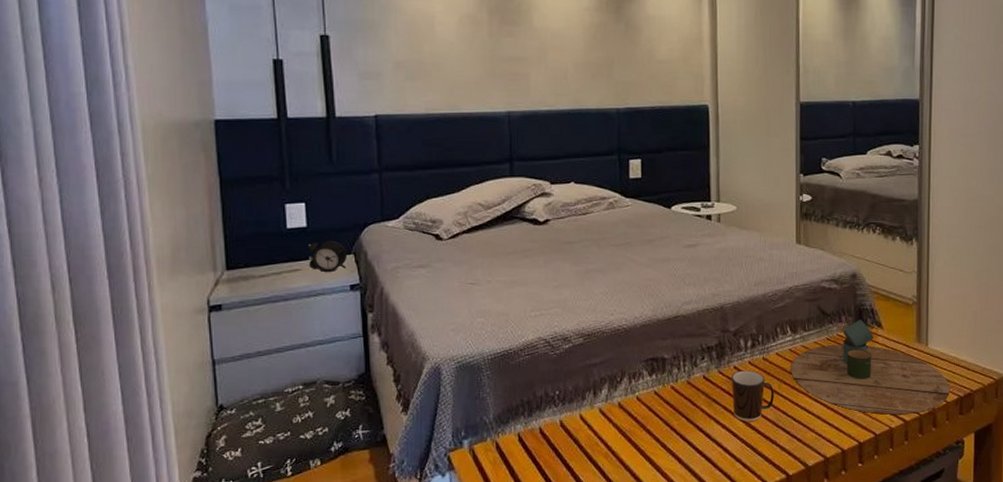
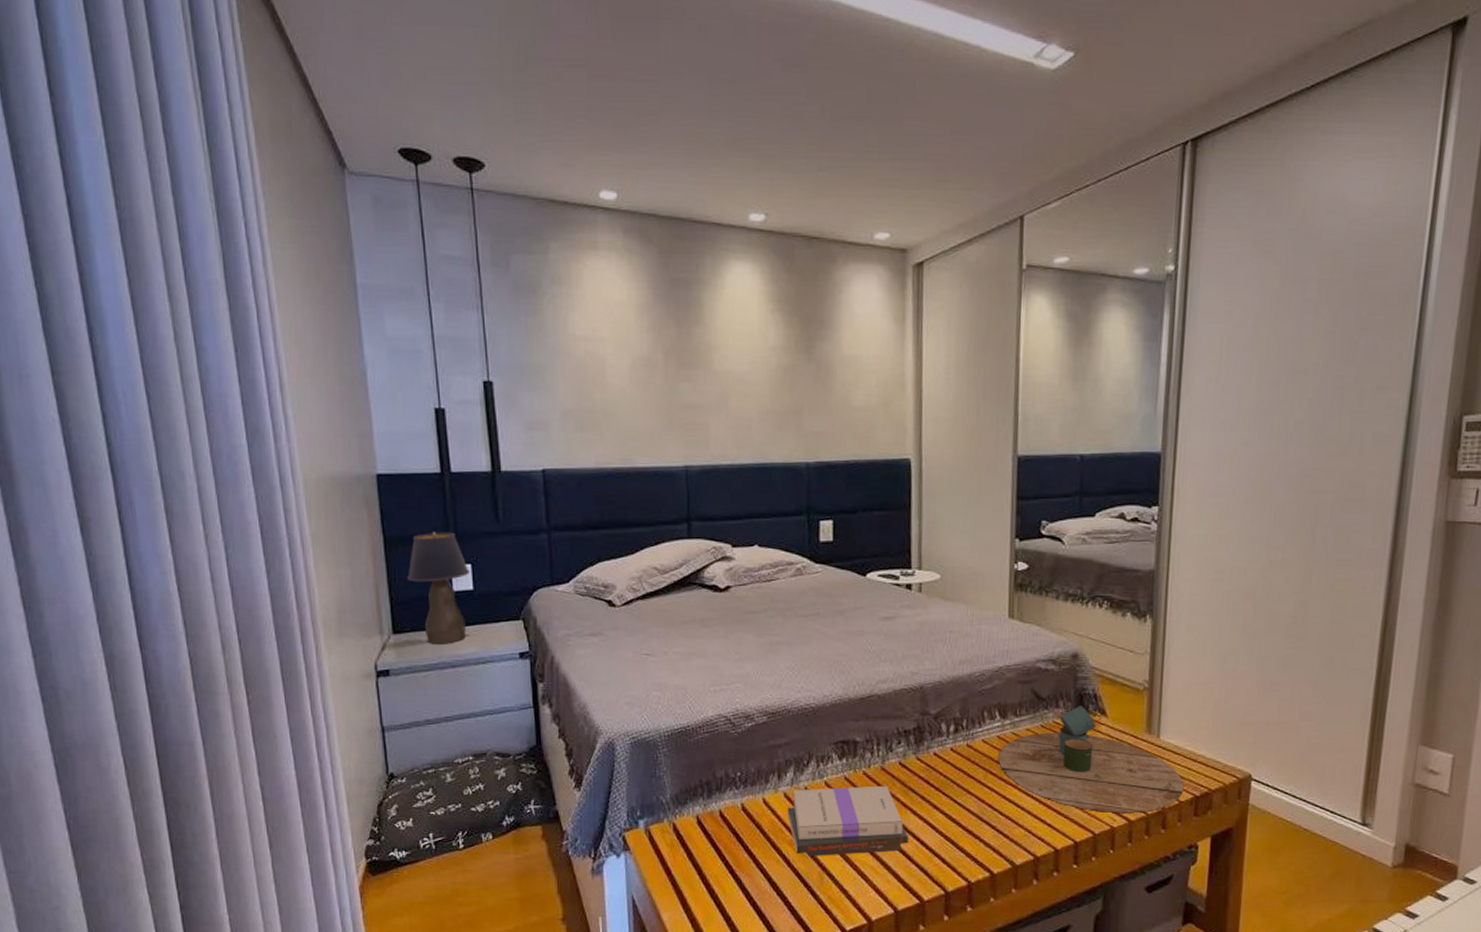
table lamp: none [243,173,304,279] -> present [408,531,471,644]
alarm clock: present [309,240,347,272] -> none [476,605,515,638]
books: none [602,398,713,467] -> present [787,785,909,856]
mug: present [731,370,775,422] -> none [930,757,980,814]

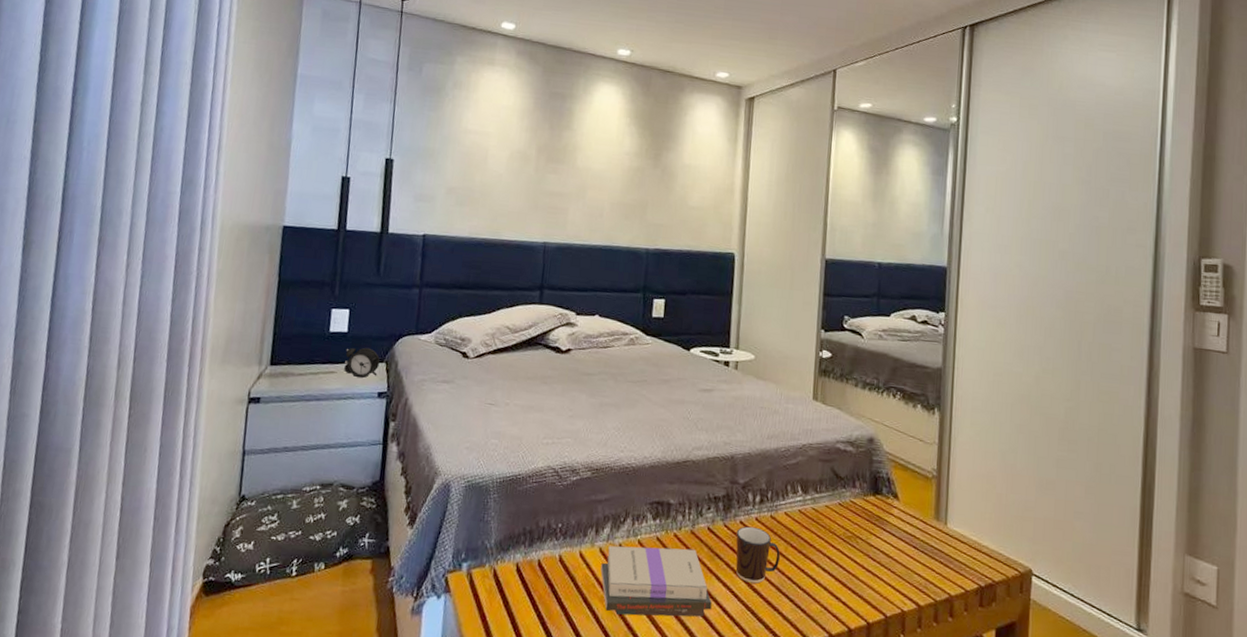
table lamp: present [408,531,471,644] -> none [292,278,348,379]
alarm clock: none [476,605,515,638] -> present [344,347,380,378]
mug: none [930,757,980,814] -> present [735,526,781,584]
decorative tray: present [998,706,1184,813] -> none [799,487,969,599]

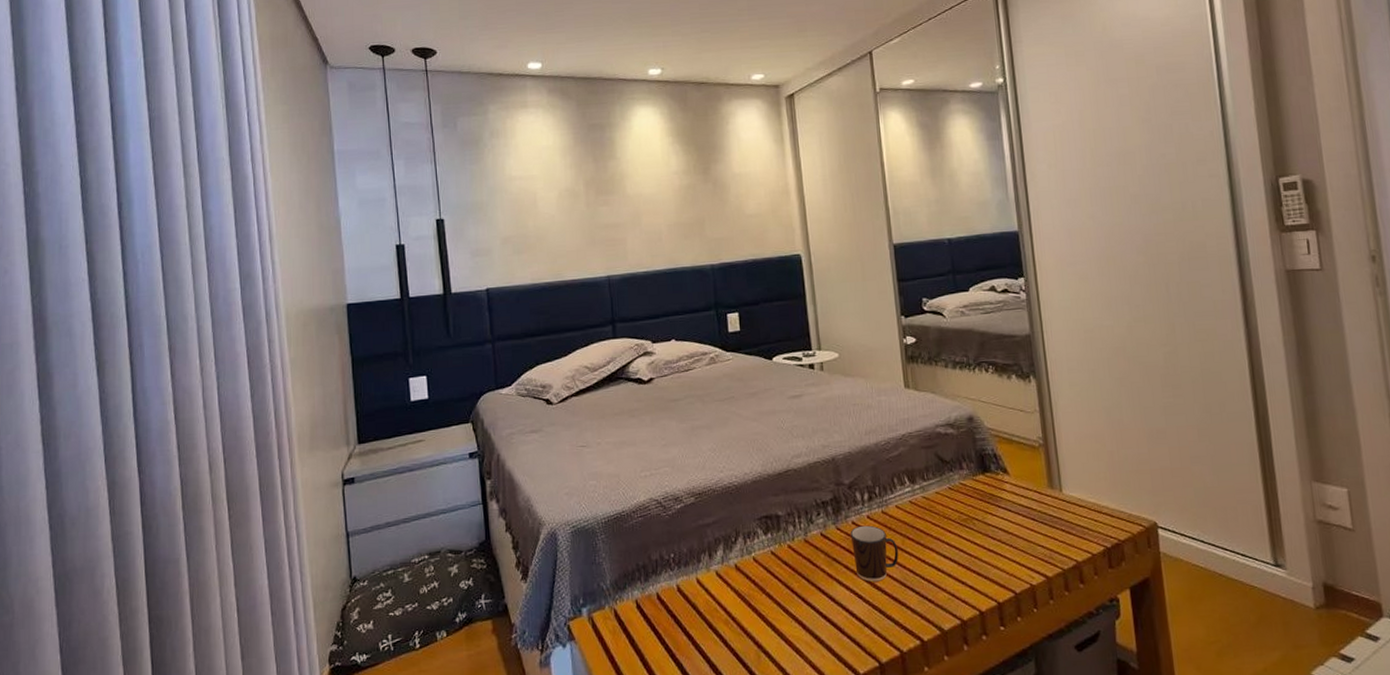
alarm clock: present [344,347,380,378] -> none [431,410,465,441]
books: present [600,546,712,617] -> none [720,557,838,634]

